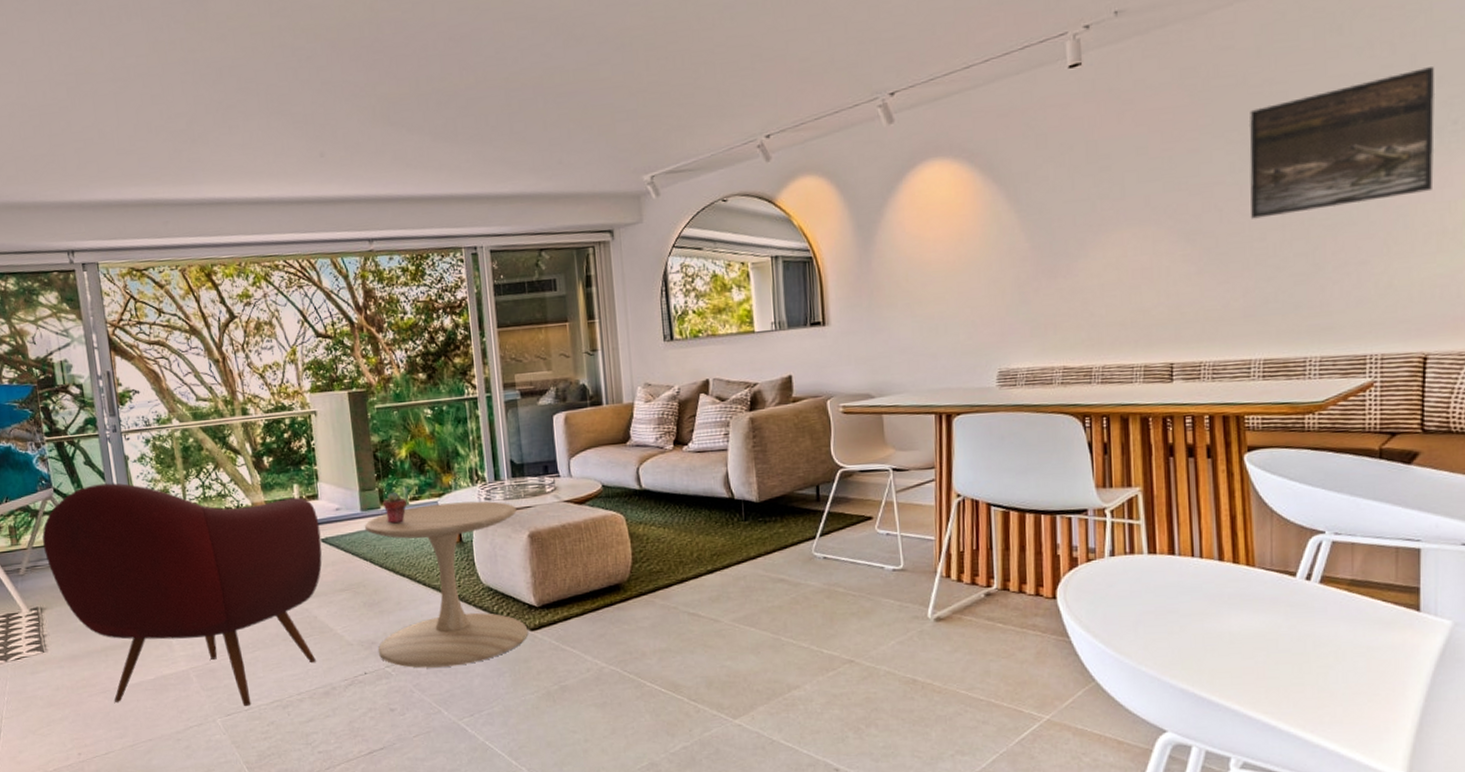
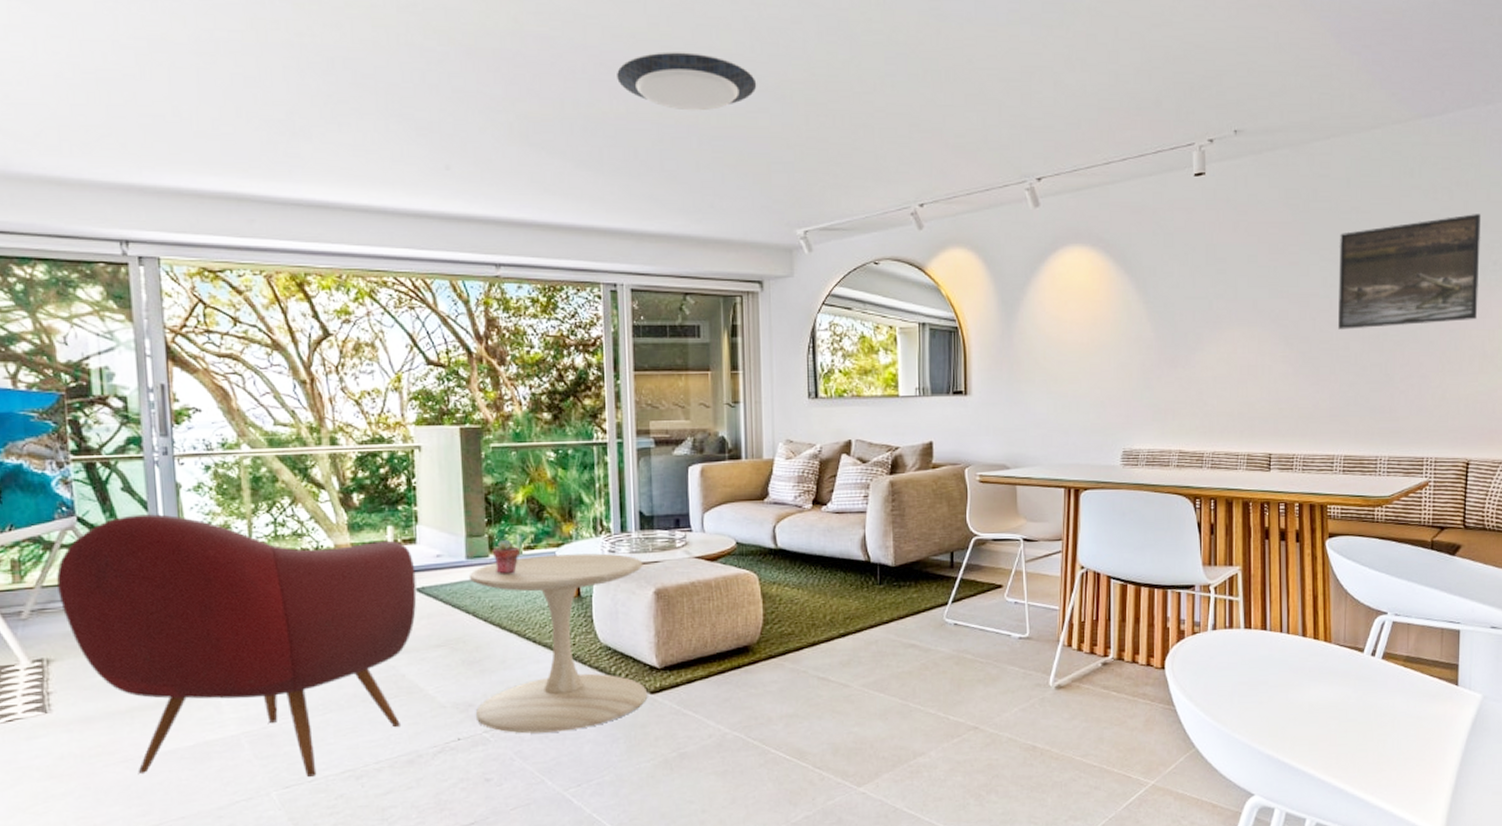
ceiling light: none [464,14,597,73] -> present [617,52,757,111]

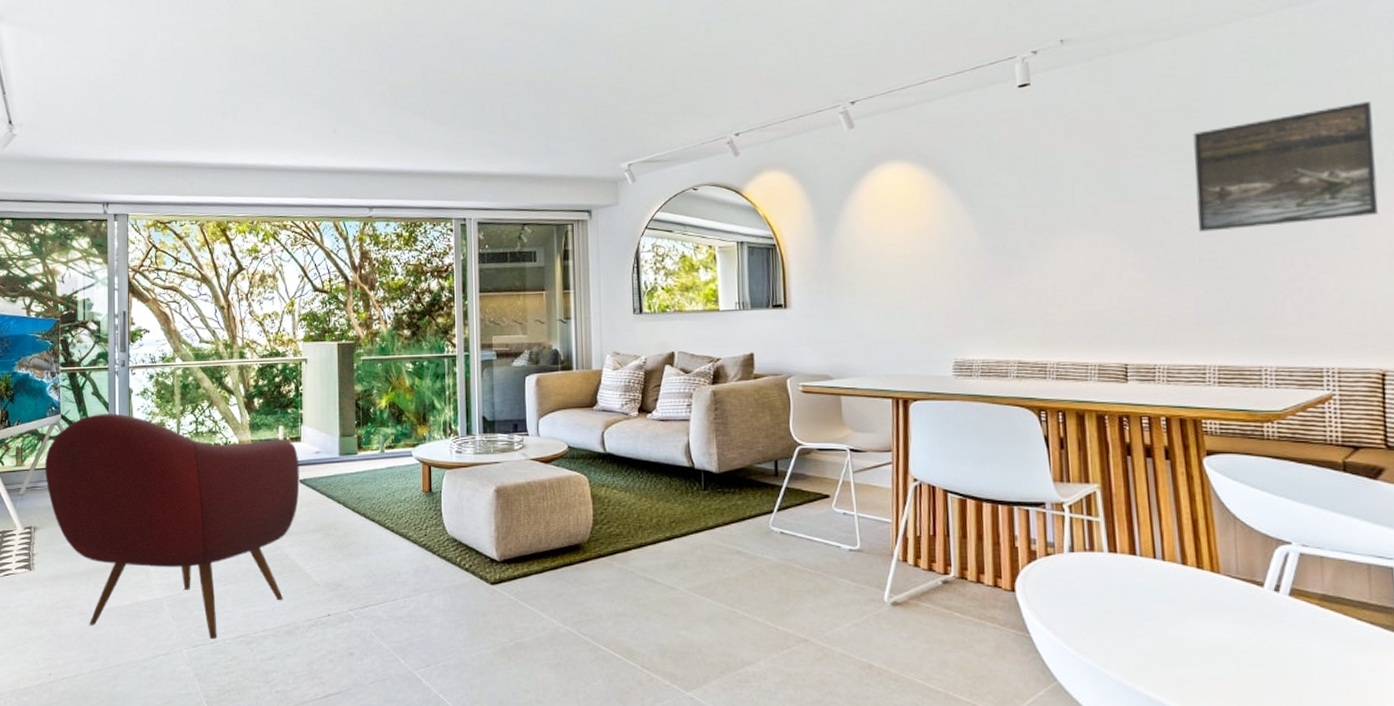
side table: present [468,553,648,734] -> none [341,453,489,615]
potted succulent: present [492,539,521,574] -> none [360,439,383,470]
ceiling light: present [617,52,757,111] -> none [468,21,586,70]

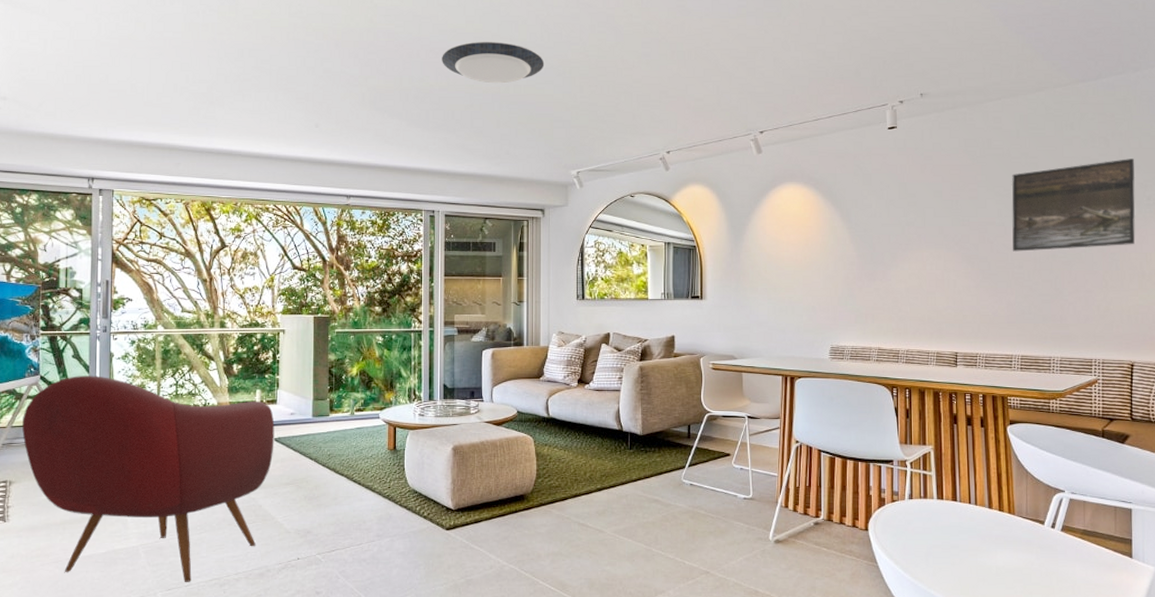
ceiling light: none [468,21,586,70] -> present [442,41,545,84]

